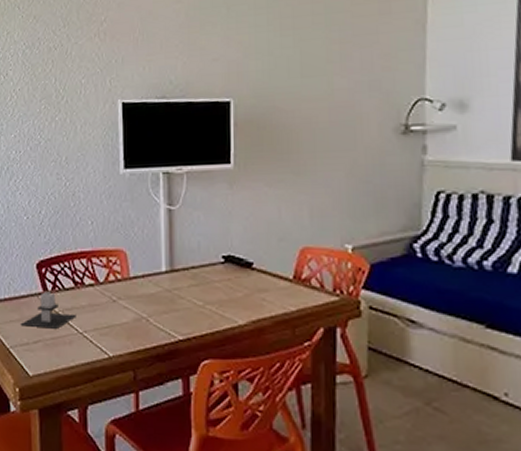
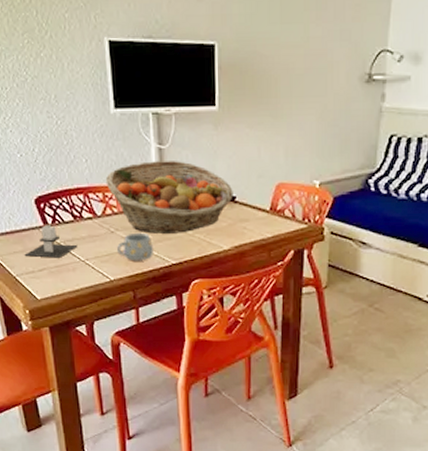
fruit basket: none [110,223,250,304] -> present [105,161,233,234]
mug: none [119,302,158,336] -> present [117,232,153,261]

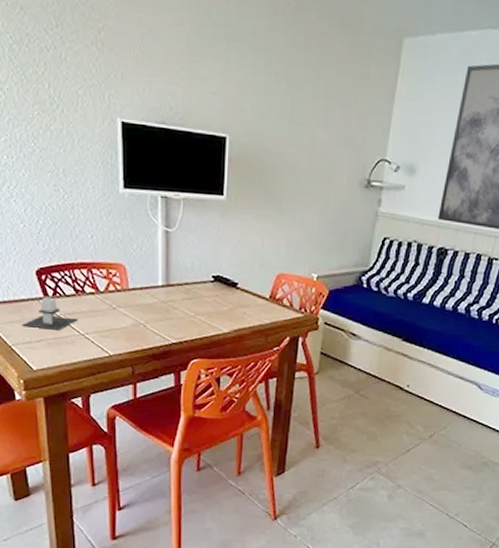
fruit basket: present [105,161,233,234] -> none [110,242,236,314]
mug: present [117,232,153,261] -> none [118,310,154,338]

